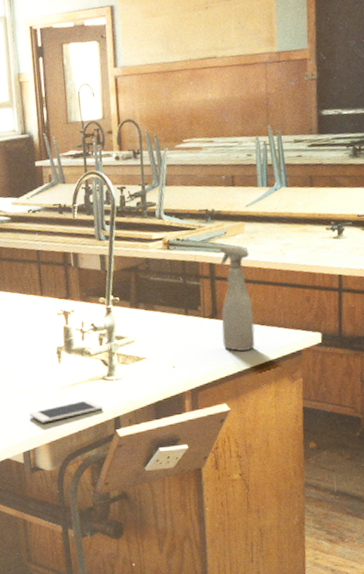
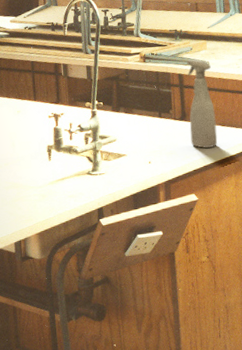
cell phone: present [29,400,103,423] -> none [21,193,88,215]

